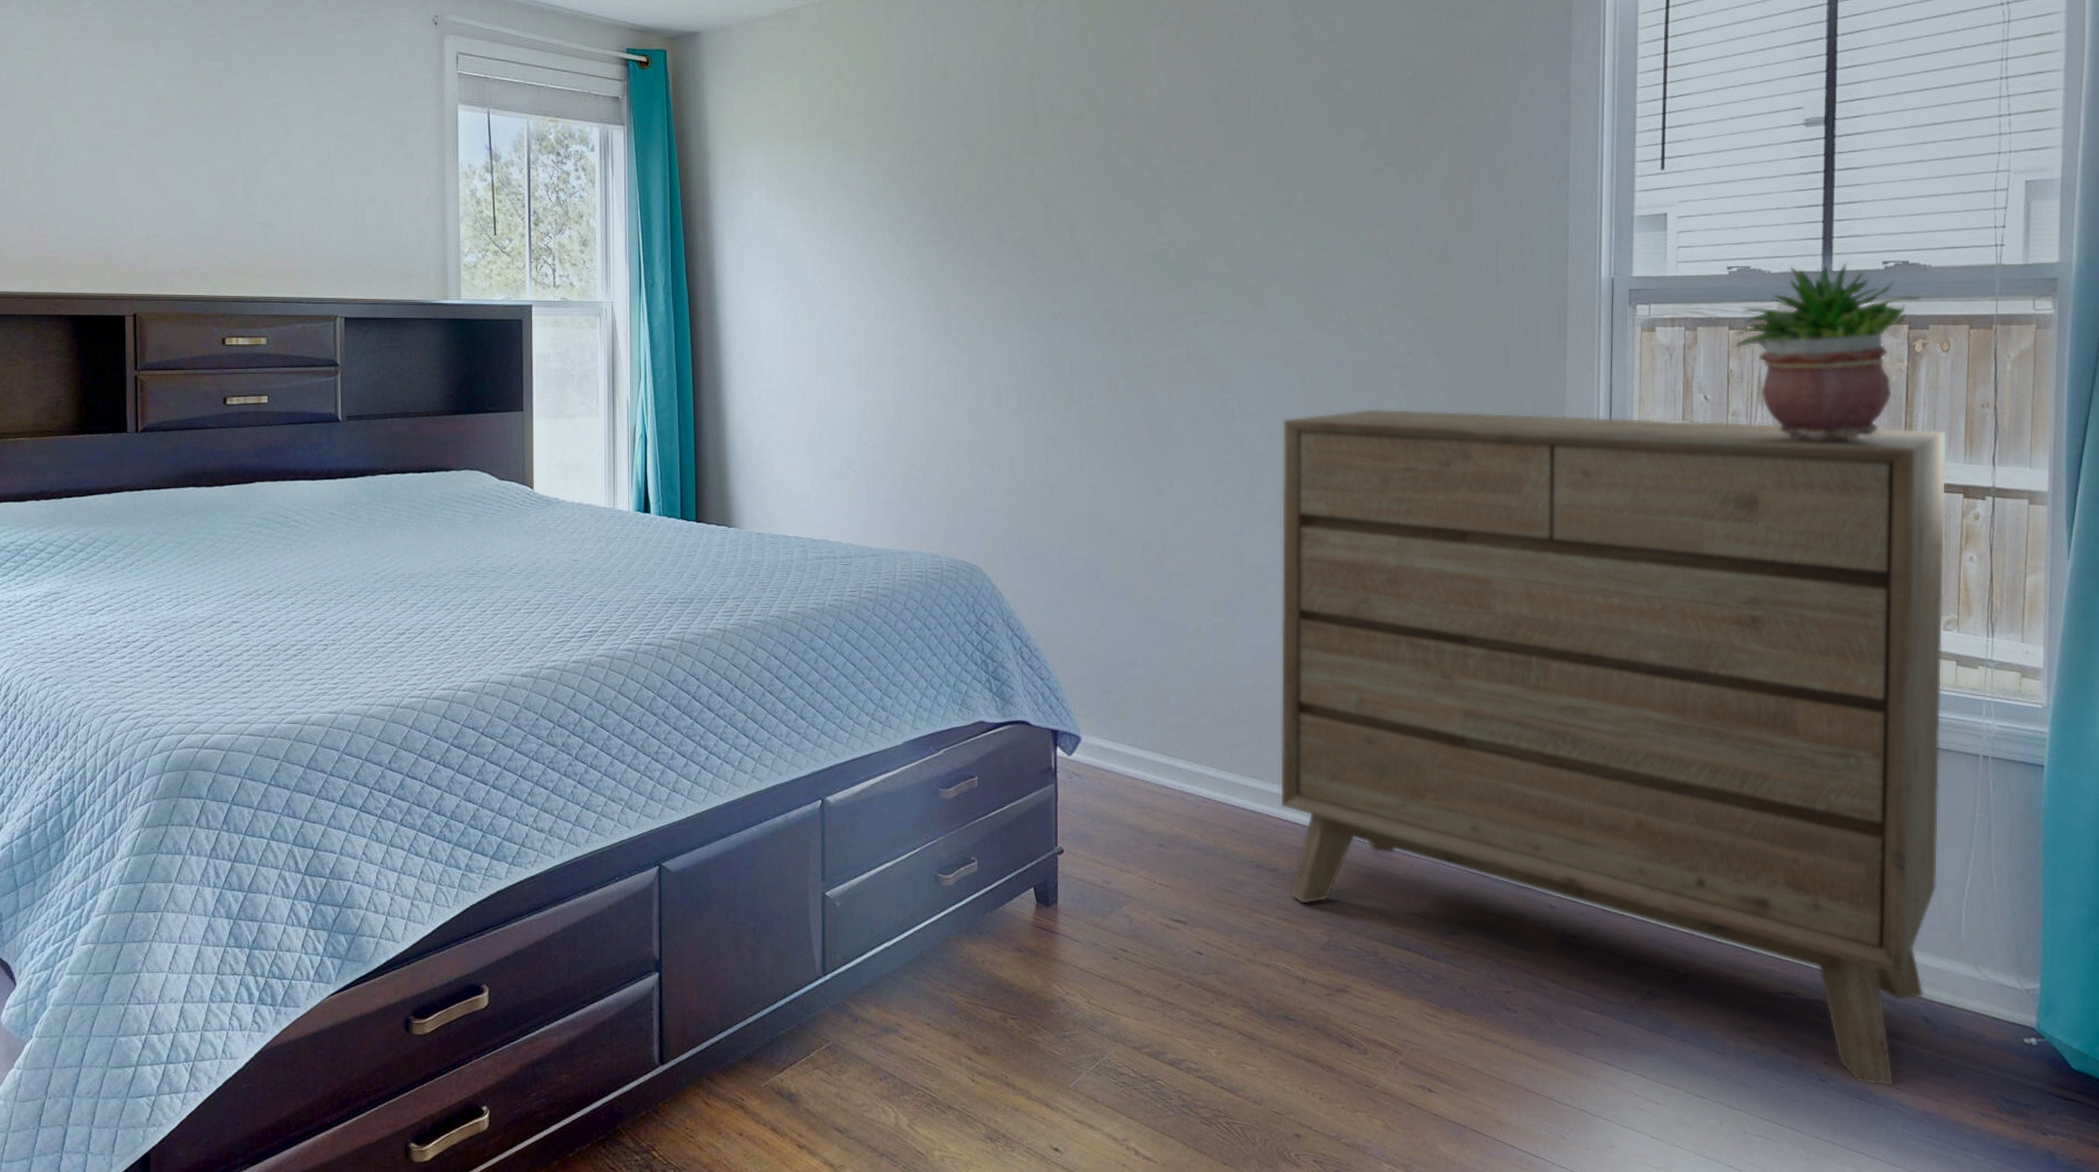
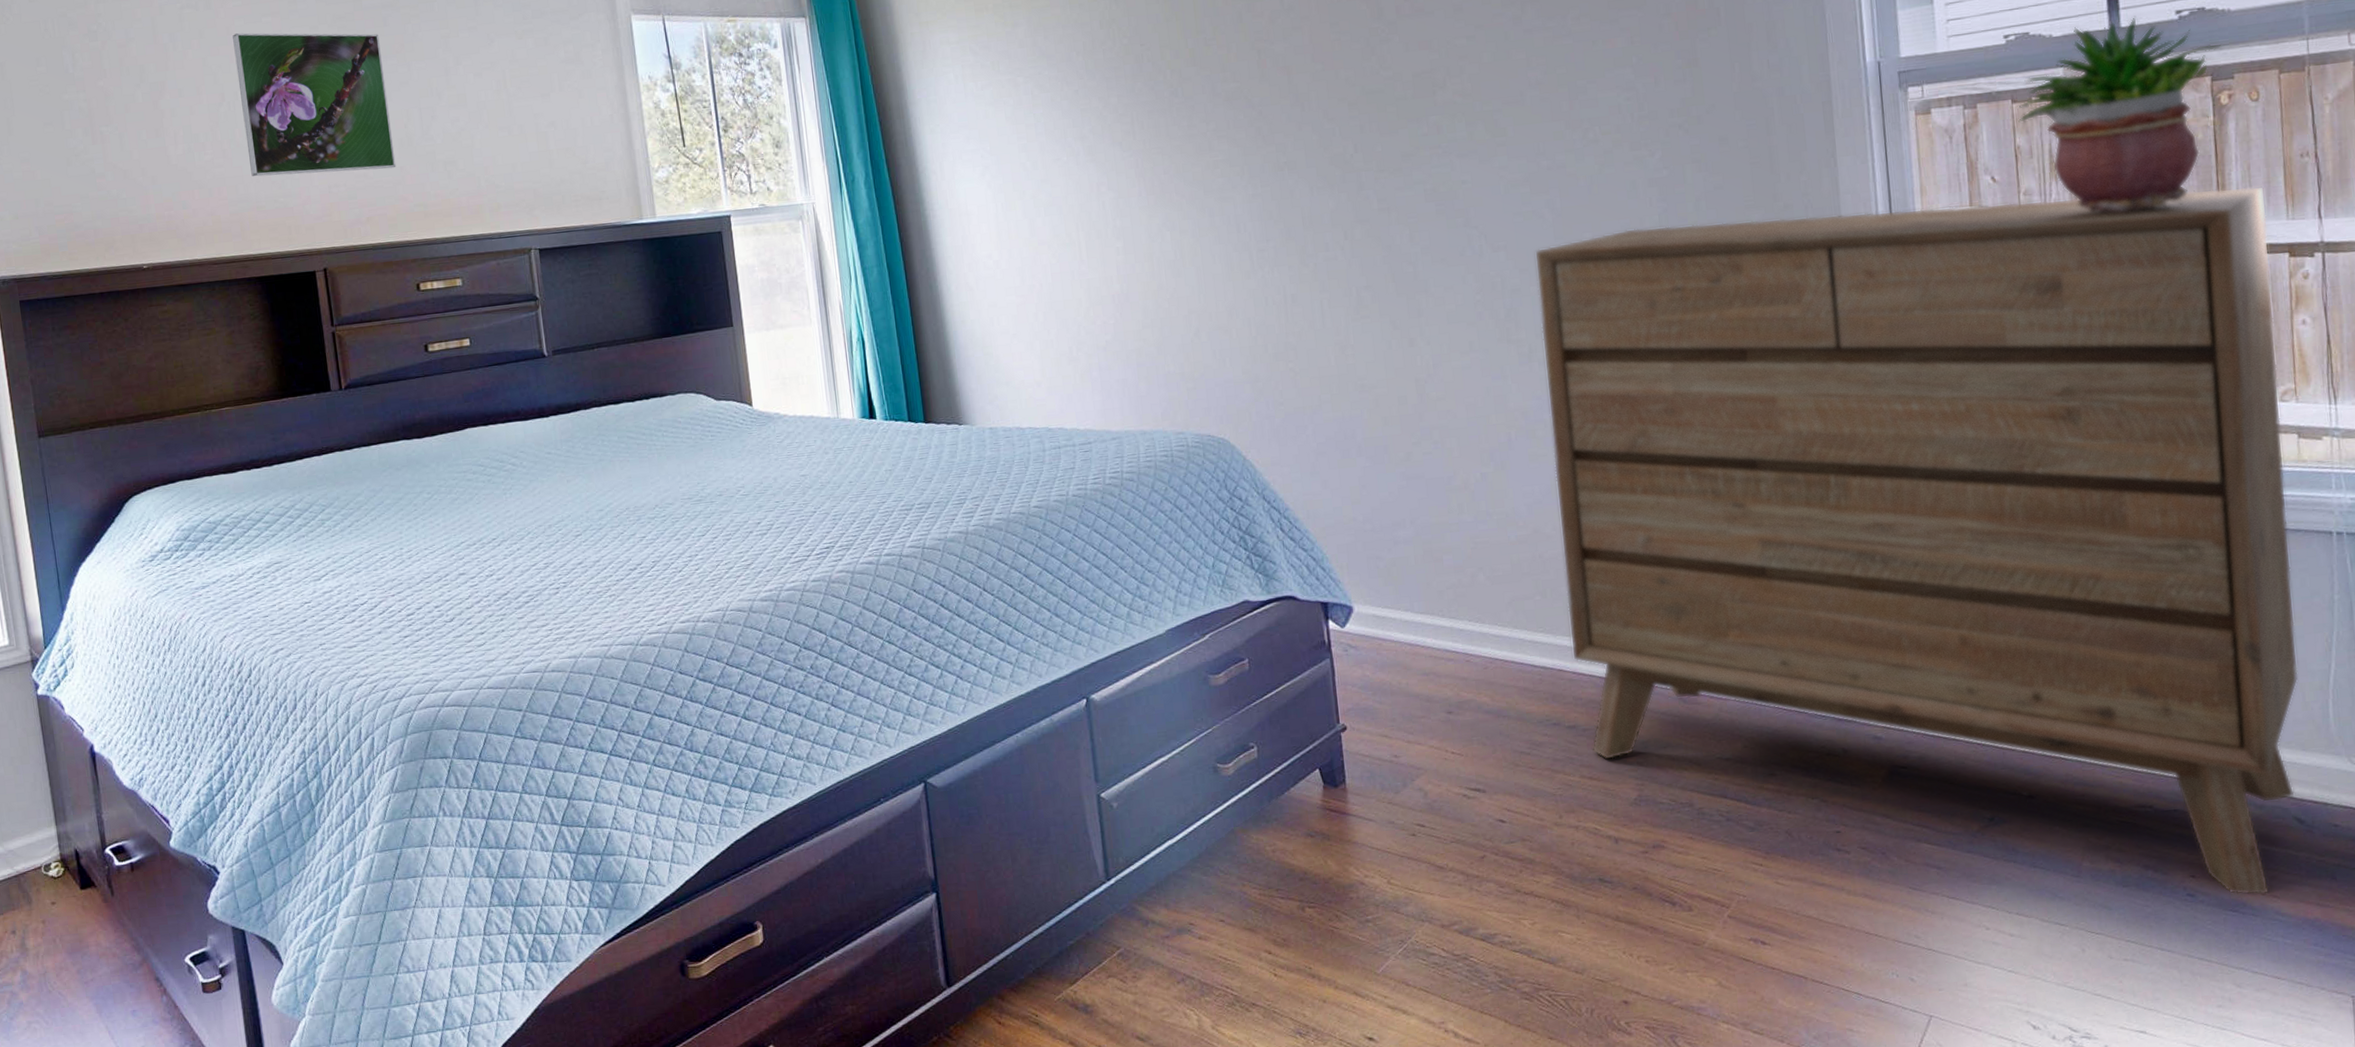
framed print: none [70,79,216,225] -> present [232,33,396,177]

